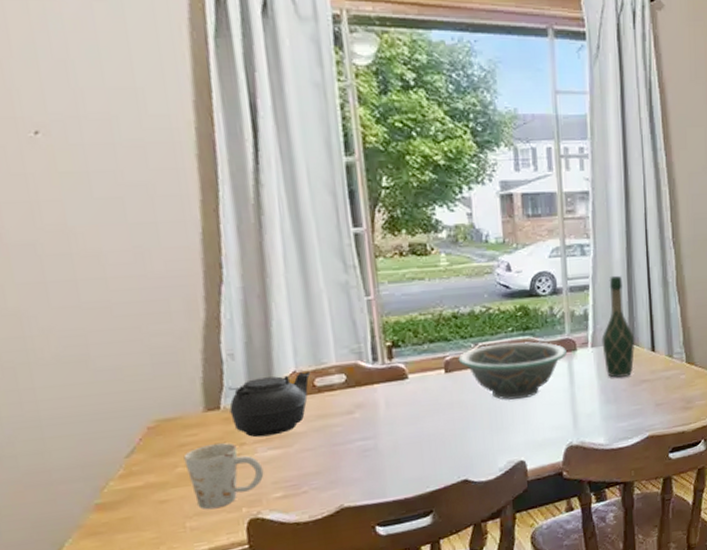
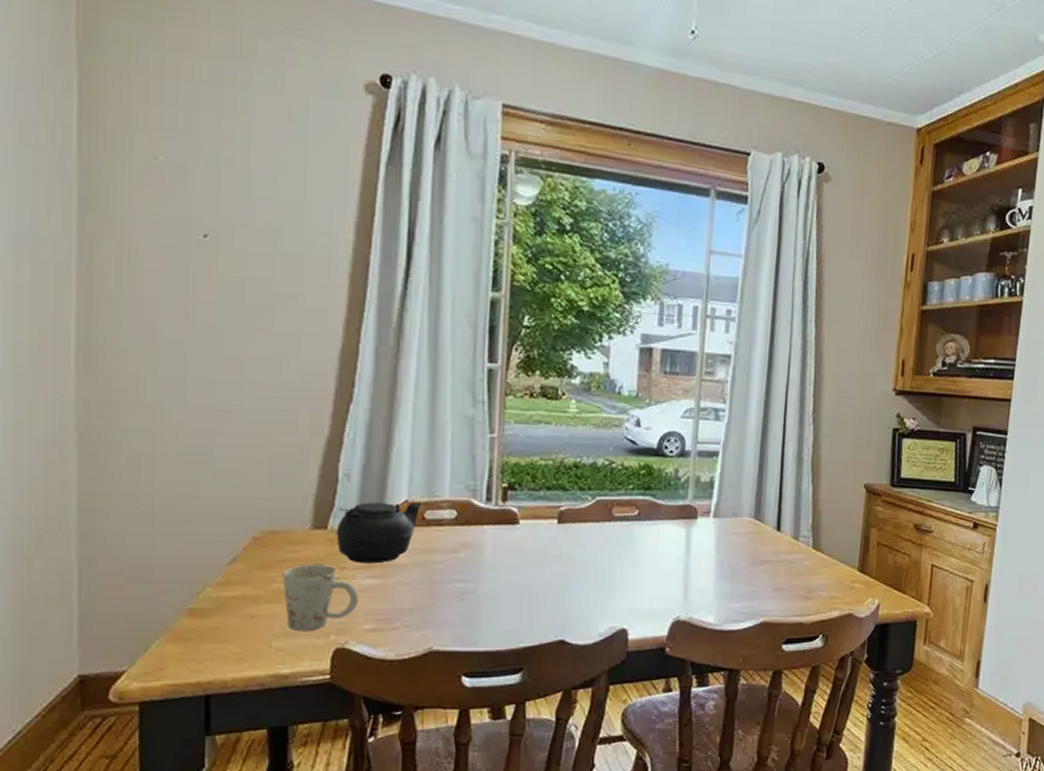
decorative bowl: present [458,341,567,400] -> none [573,500,687,563]
wine bottle: present [601,275,635,378] -> none [724,445,761,554]

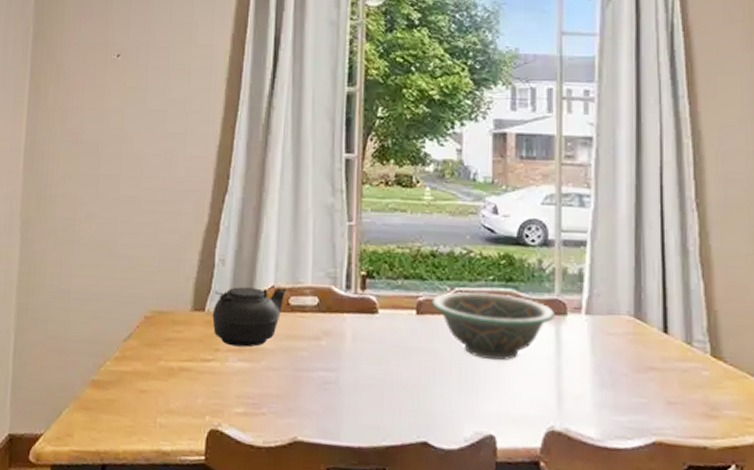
mug: present [282,564,359,632] -> none [167,344,231,411]
decorative bowl: none [573,500,687,563] -> present [432,291,555,361]

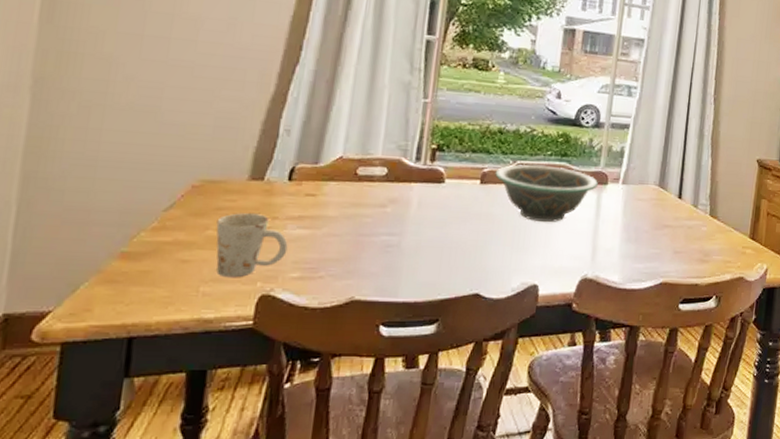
mug: none [167,344,231,411] -> present [216,213,288,278]
teapot: present [212,287,287,348] -> none [271,157,356,215]

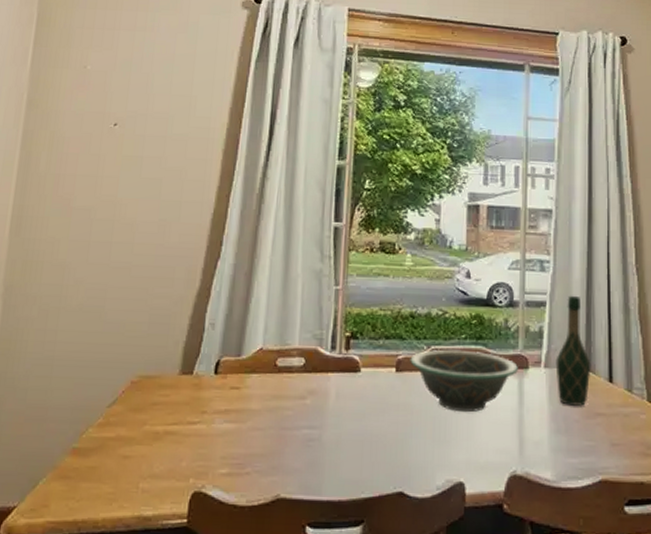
mug: present [216,213,288,278] -> none [152,408,216,474]
wine bottle: none [632,119,665,219] -> present [555,295,591,406]

